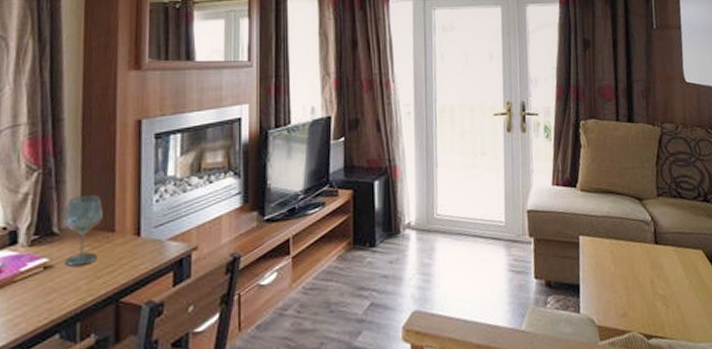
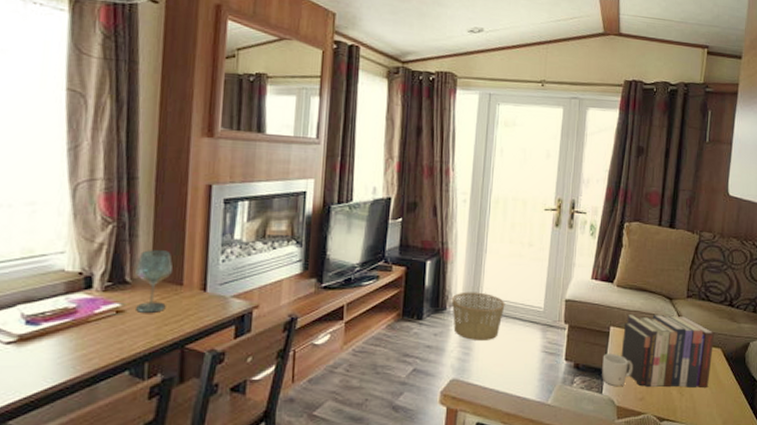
basket: none [404,210,463,265] -> present [451,292,505,340]
mug: none [575,266,610,304] -> present [602,354,633,387]
books: none [594,217,695,301] -> present [621,315,715,388]

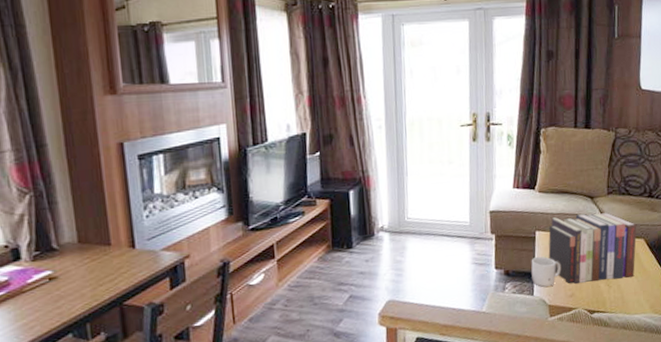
wine glass: present [135,250,174,313] -> none [61,213,99,277]
basket: present [451,292,505,340] -> none [378,214,432,262]

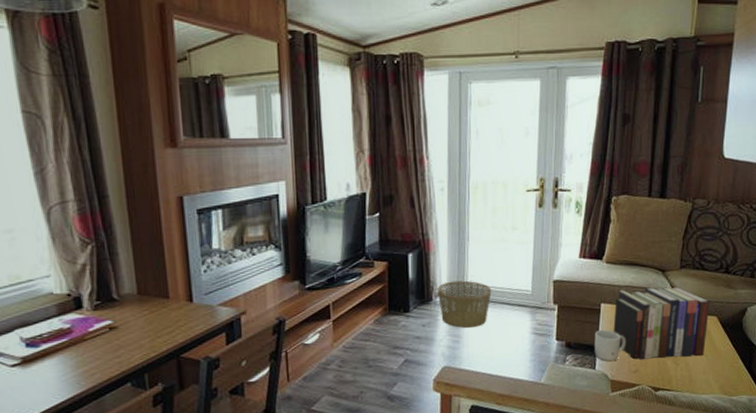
basket: none [378,214,432,262] -> present [436,280,492,328]

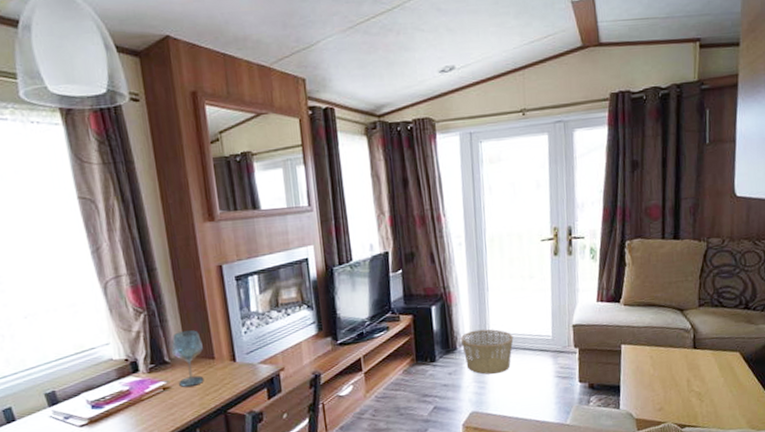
wine glass: none [121,266,158,327] -> present [171,330,204,387]
mug: present [594,330,625,362] -> none [616,370,648,401]
books: present [613,287,710,359] -> none [635,325,732,398]

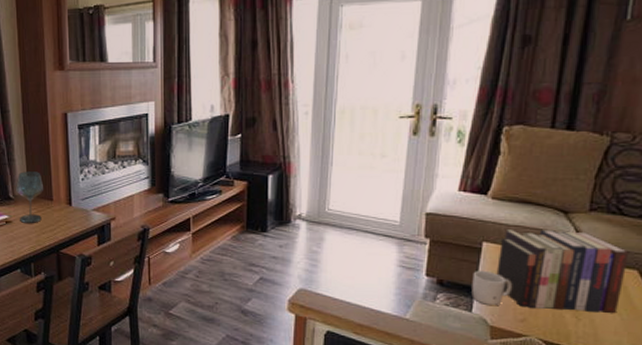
basket: present [460,329,514,375] -> none [296,205,355,253]
mug: none [616,370,648,401] -> present [471,271,512,306]
books: none [635,325,732,398] -> present [496,229,630,313]

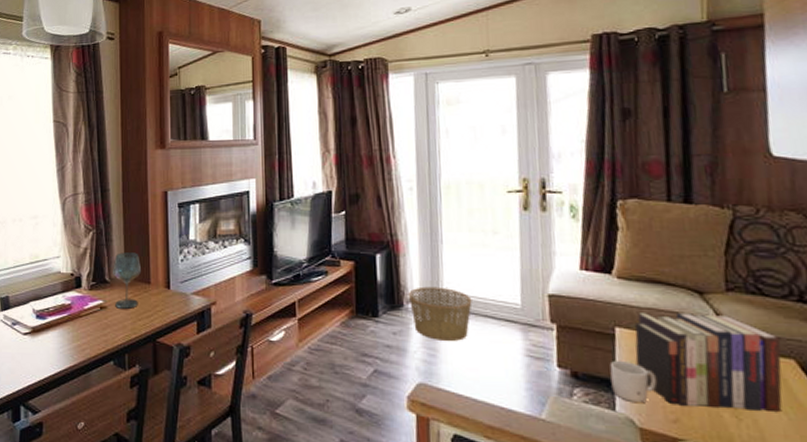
basket: none [296,205,355,253] -> present [408,286,472,341]

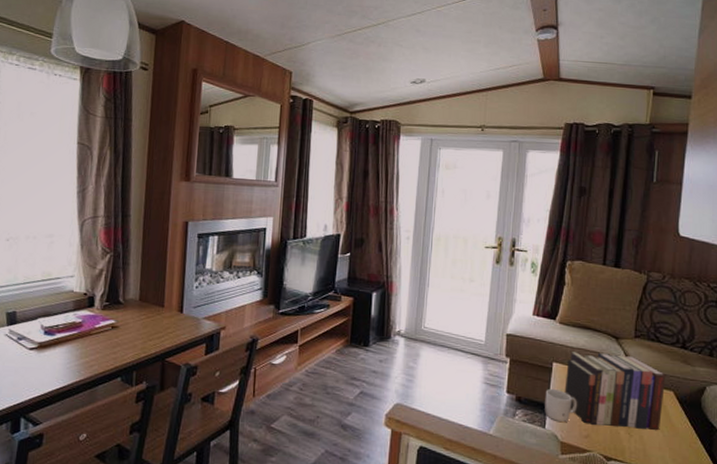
wine glass: present [113,252,142,309] -> none [127,276,157,329]
basket: present [408,286,472,341] -> none [395,322,447,369]

